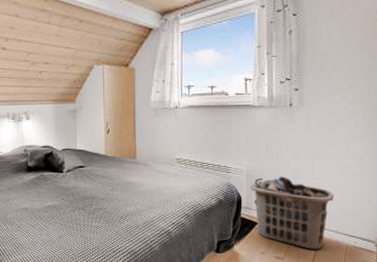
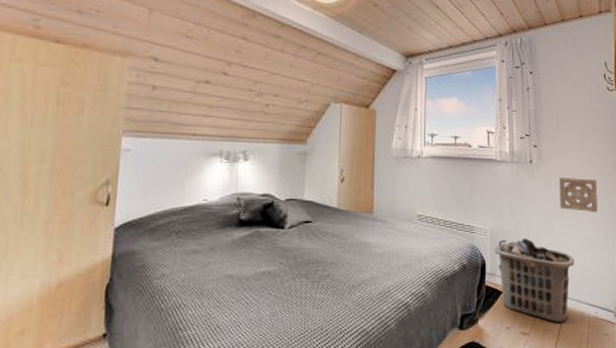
wall ornament: none [320,118,366,151] -> present [559,177,598,213]

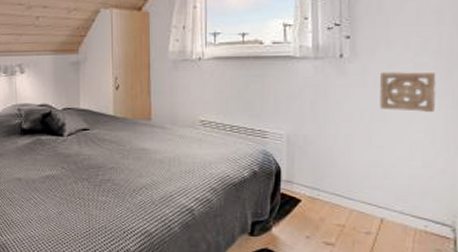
clothes hamper: present [494,238,574,322] -> none [292,142,397,234]

